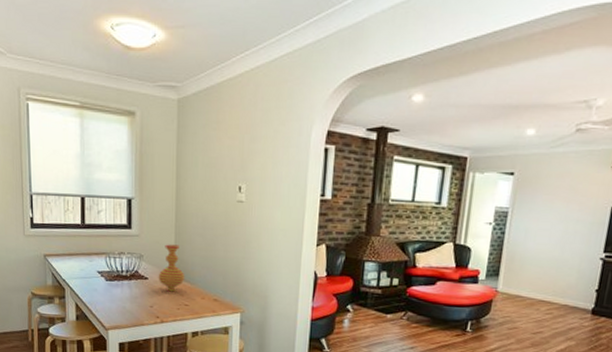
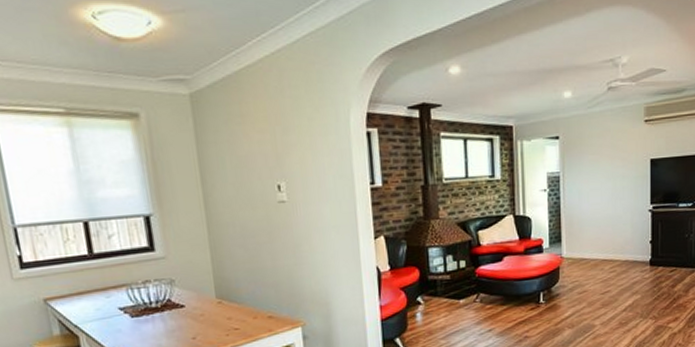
vase: present [158,244,185,292] -> none [196,261,230,317]

